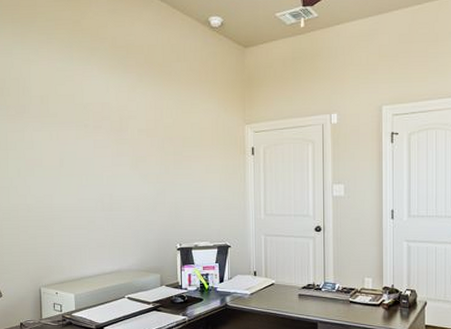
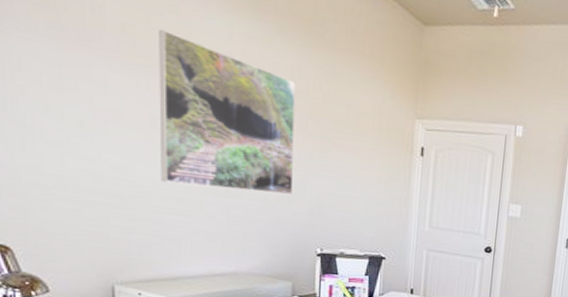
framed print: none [63,94,157,205] -> present [159,28,296,195]

